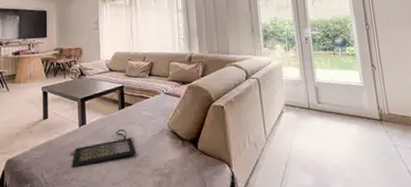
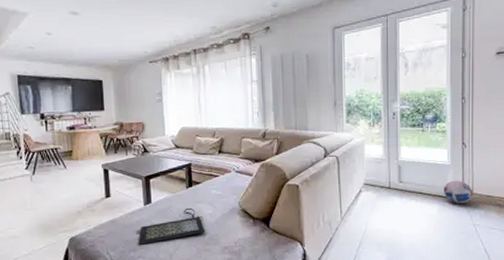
ball: none [360,100,389,125] -> present [444,180,473,204]

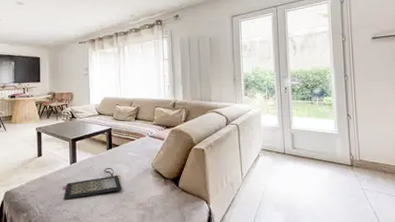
ball: present [444,180,473,204] -> none [333,147,360,170]

